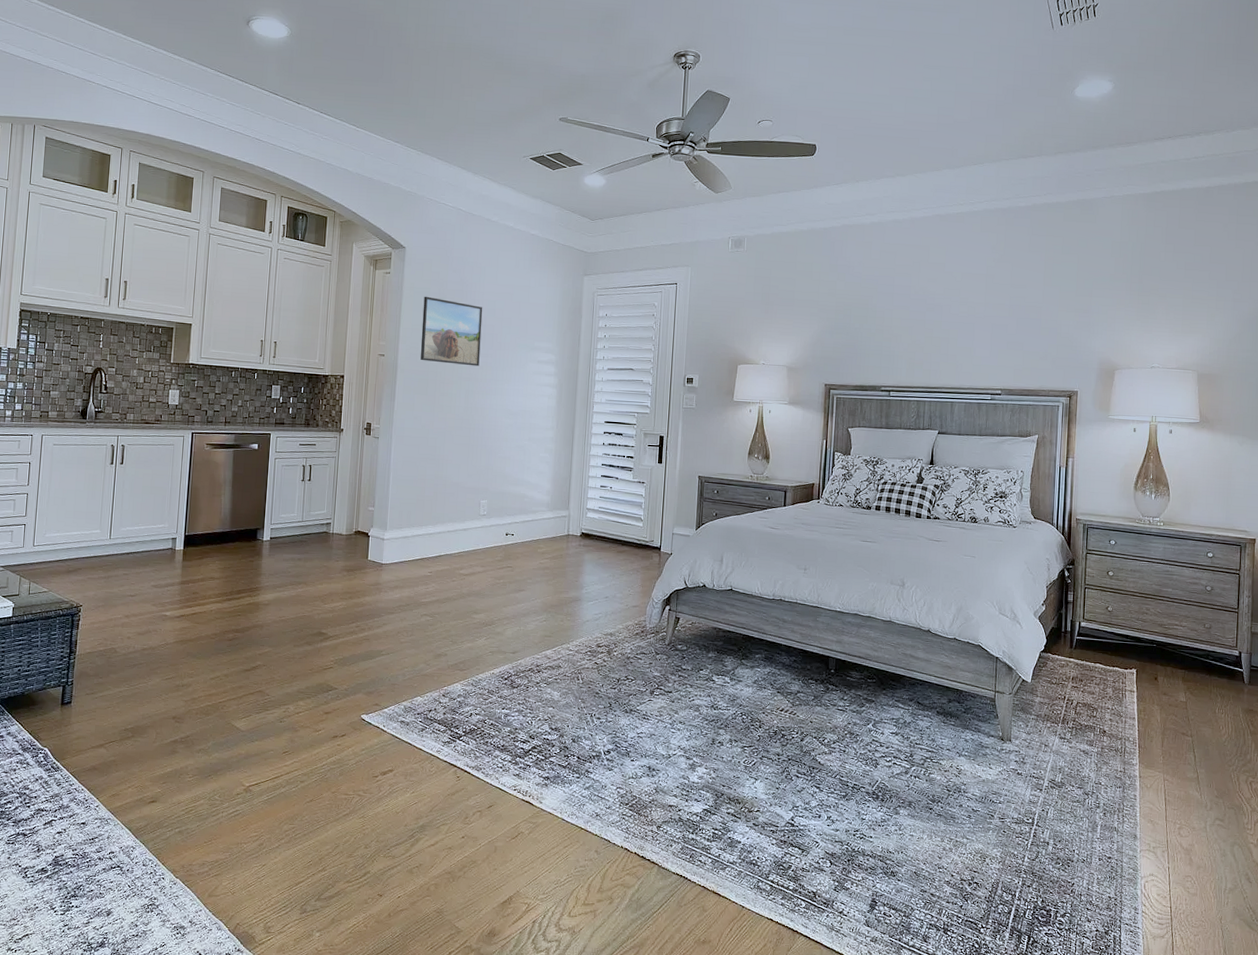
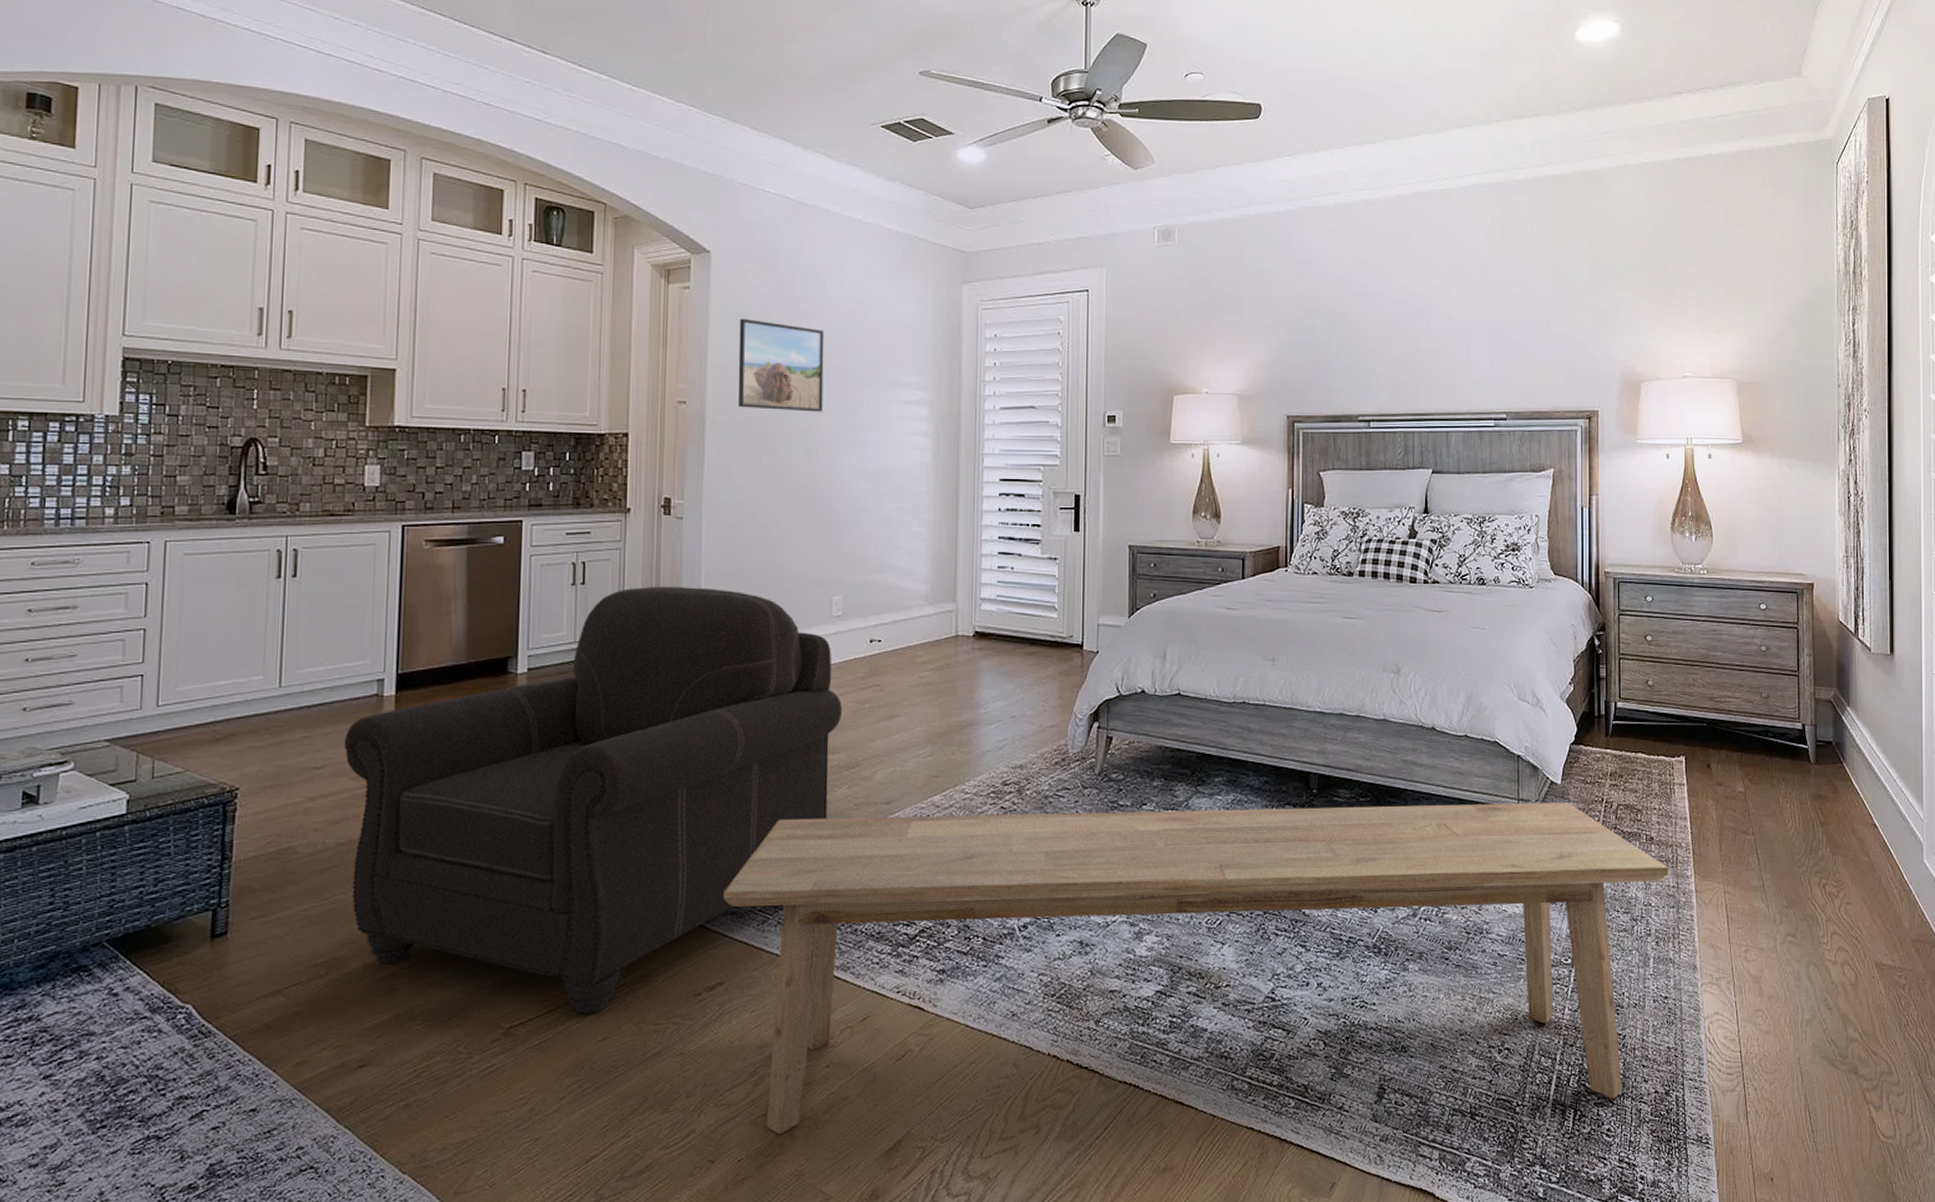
armchair: none [149,485,484,782] -> present [343,587,842,1014]
bench: none [396,657,1118,932] -> present [723,802,1669,1135]

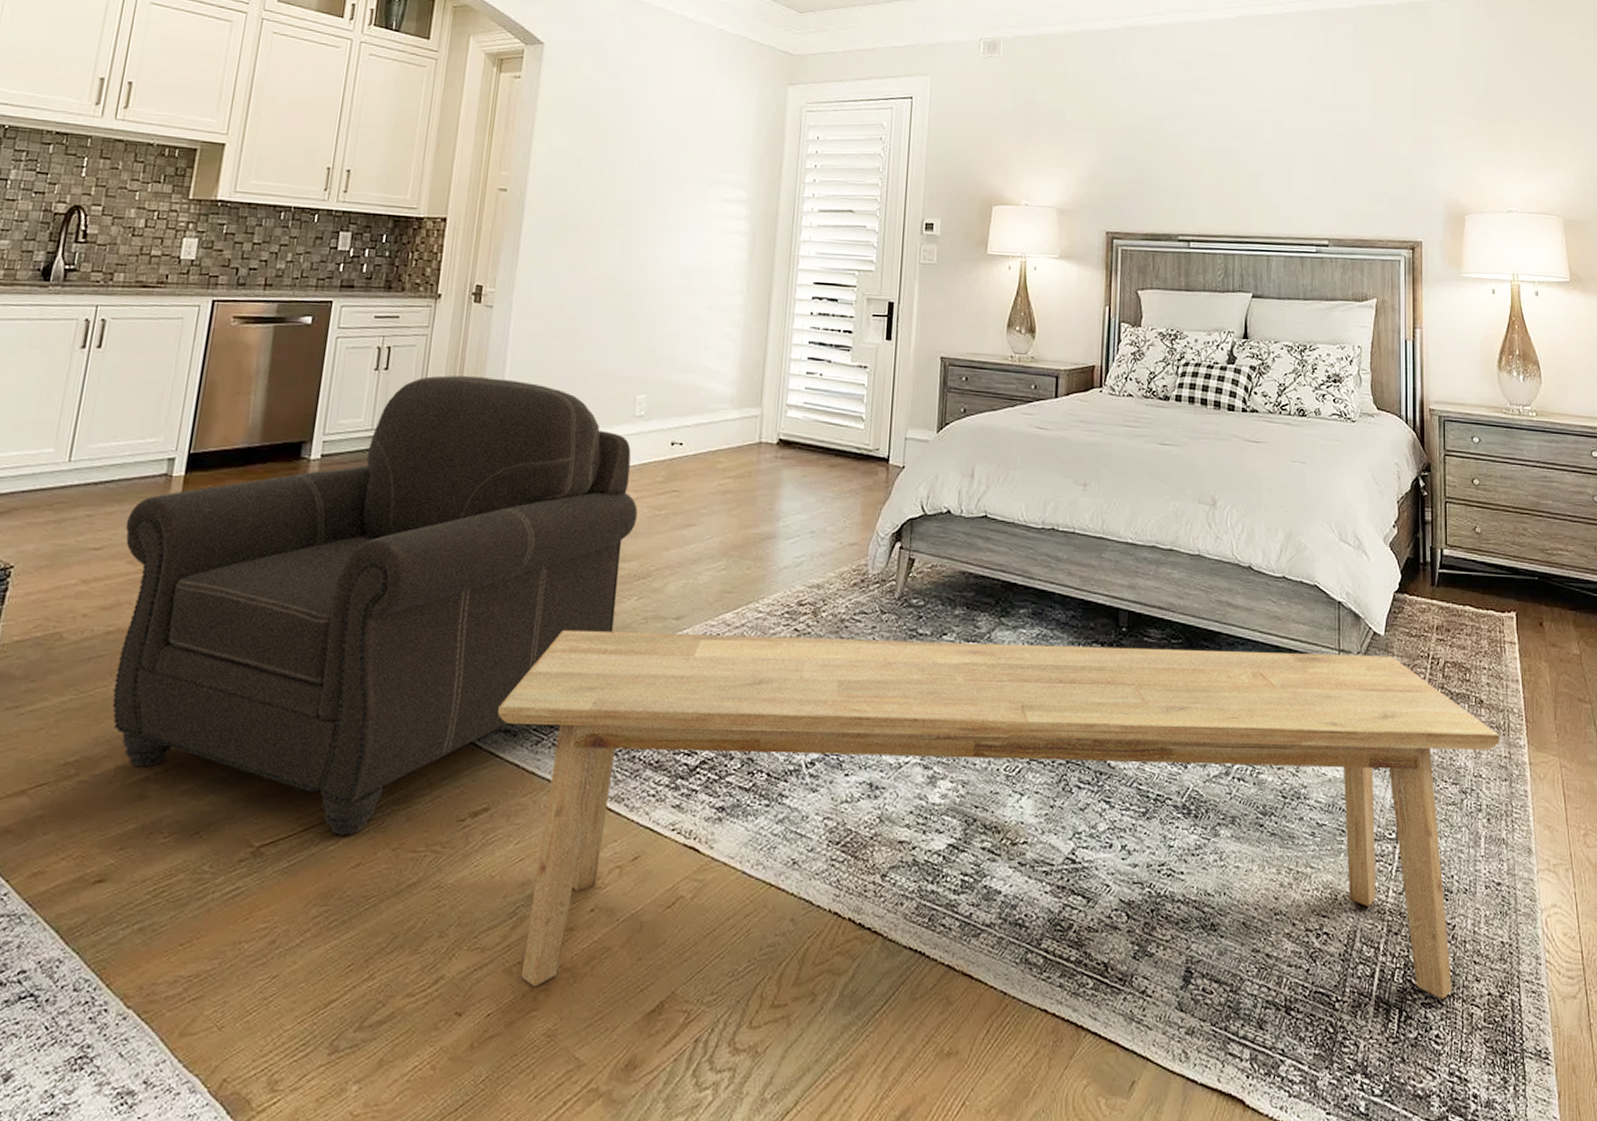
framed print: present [737,318,825,412] -> none [558,109,649,206]

